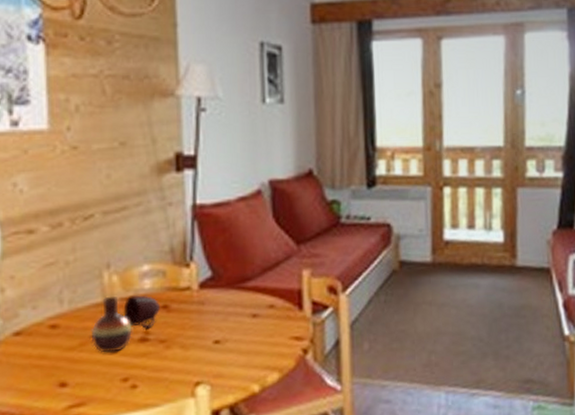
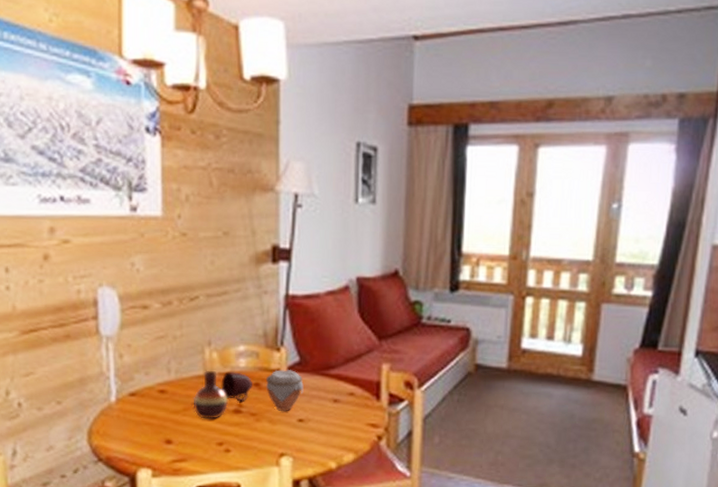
jar: none [174,286,218,334] -> present [265,369,304,411]

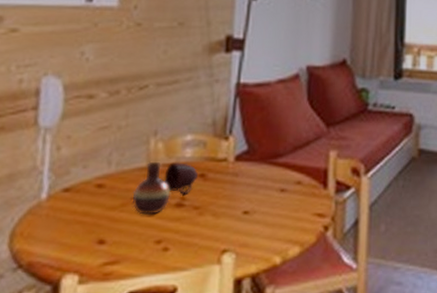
jar: present [265,369,304,411] -> none [211,159,251,203]

